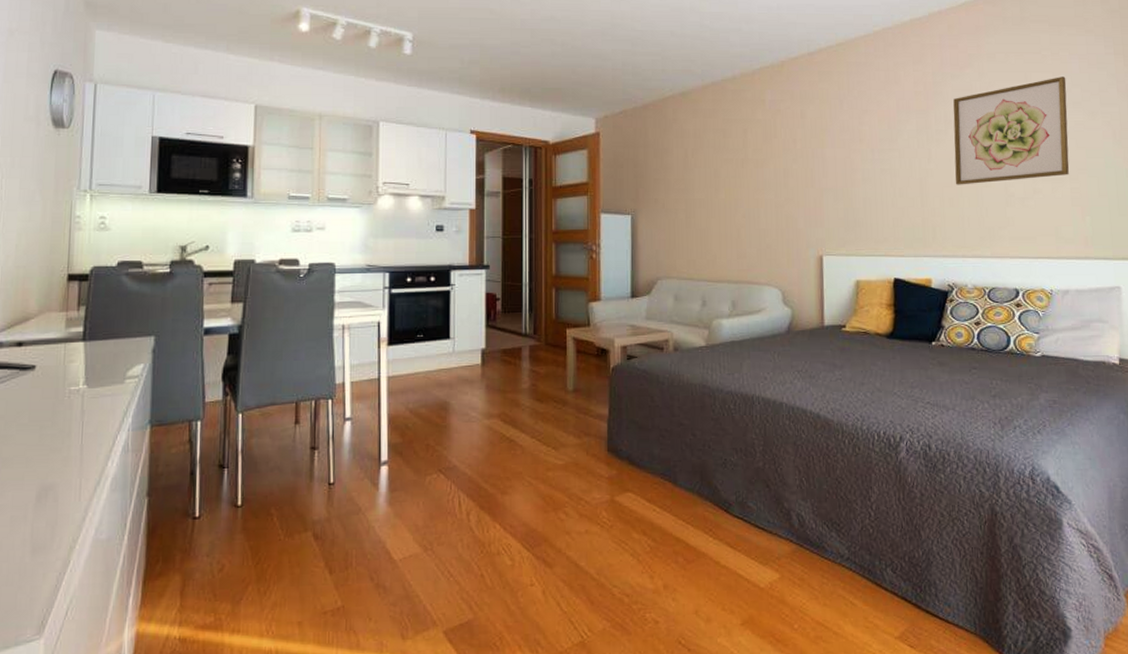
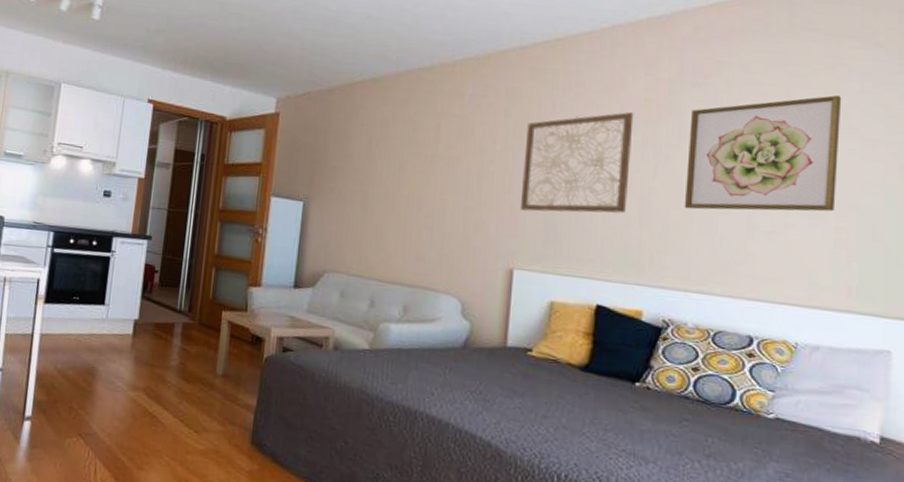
wall art: none [820,105,910,202] -> present [520,112,634,214]

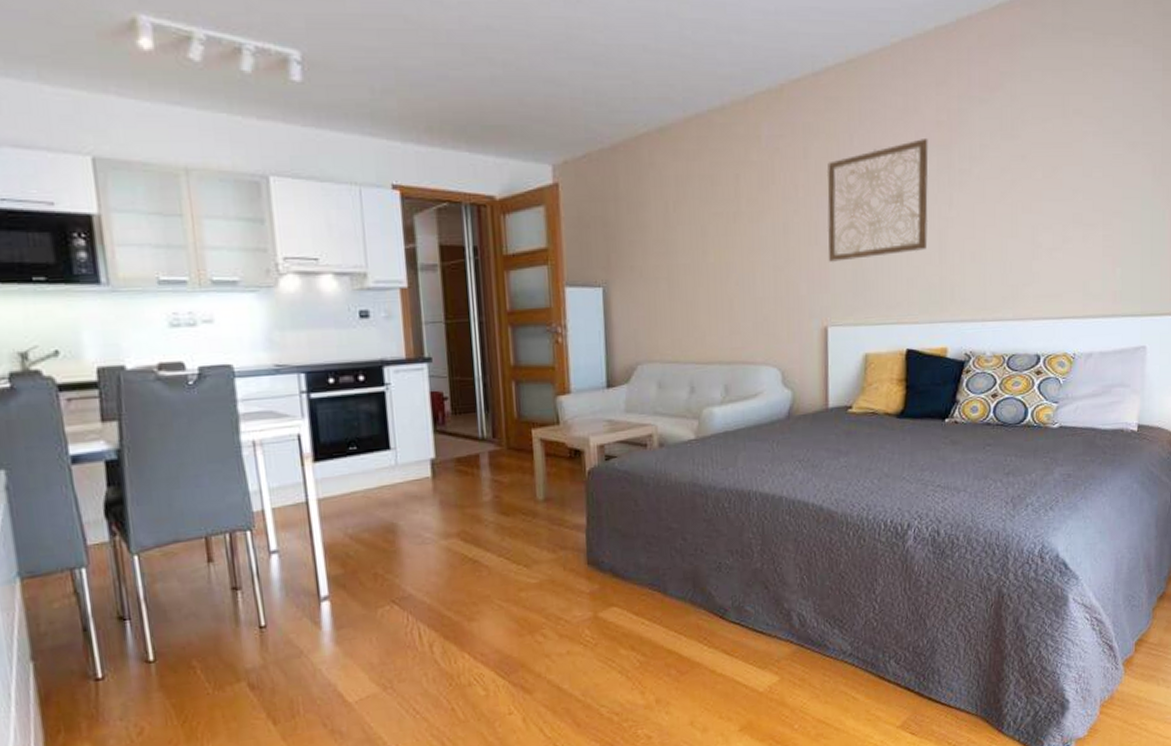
wall art: present [684,95,842,212] -> none [978,99,1108,236]

